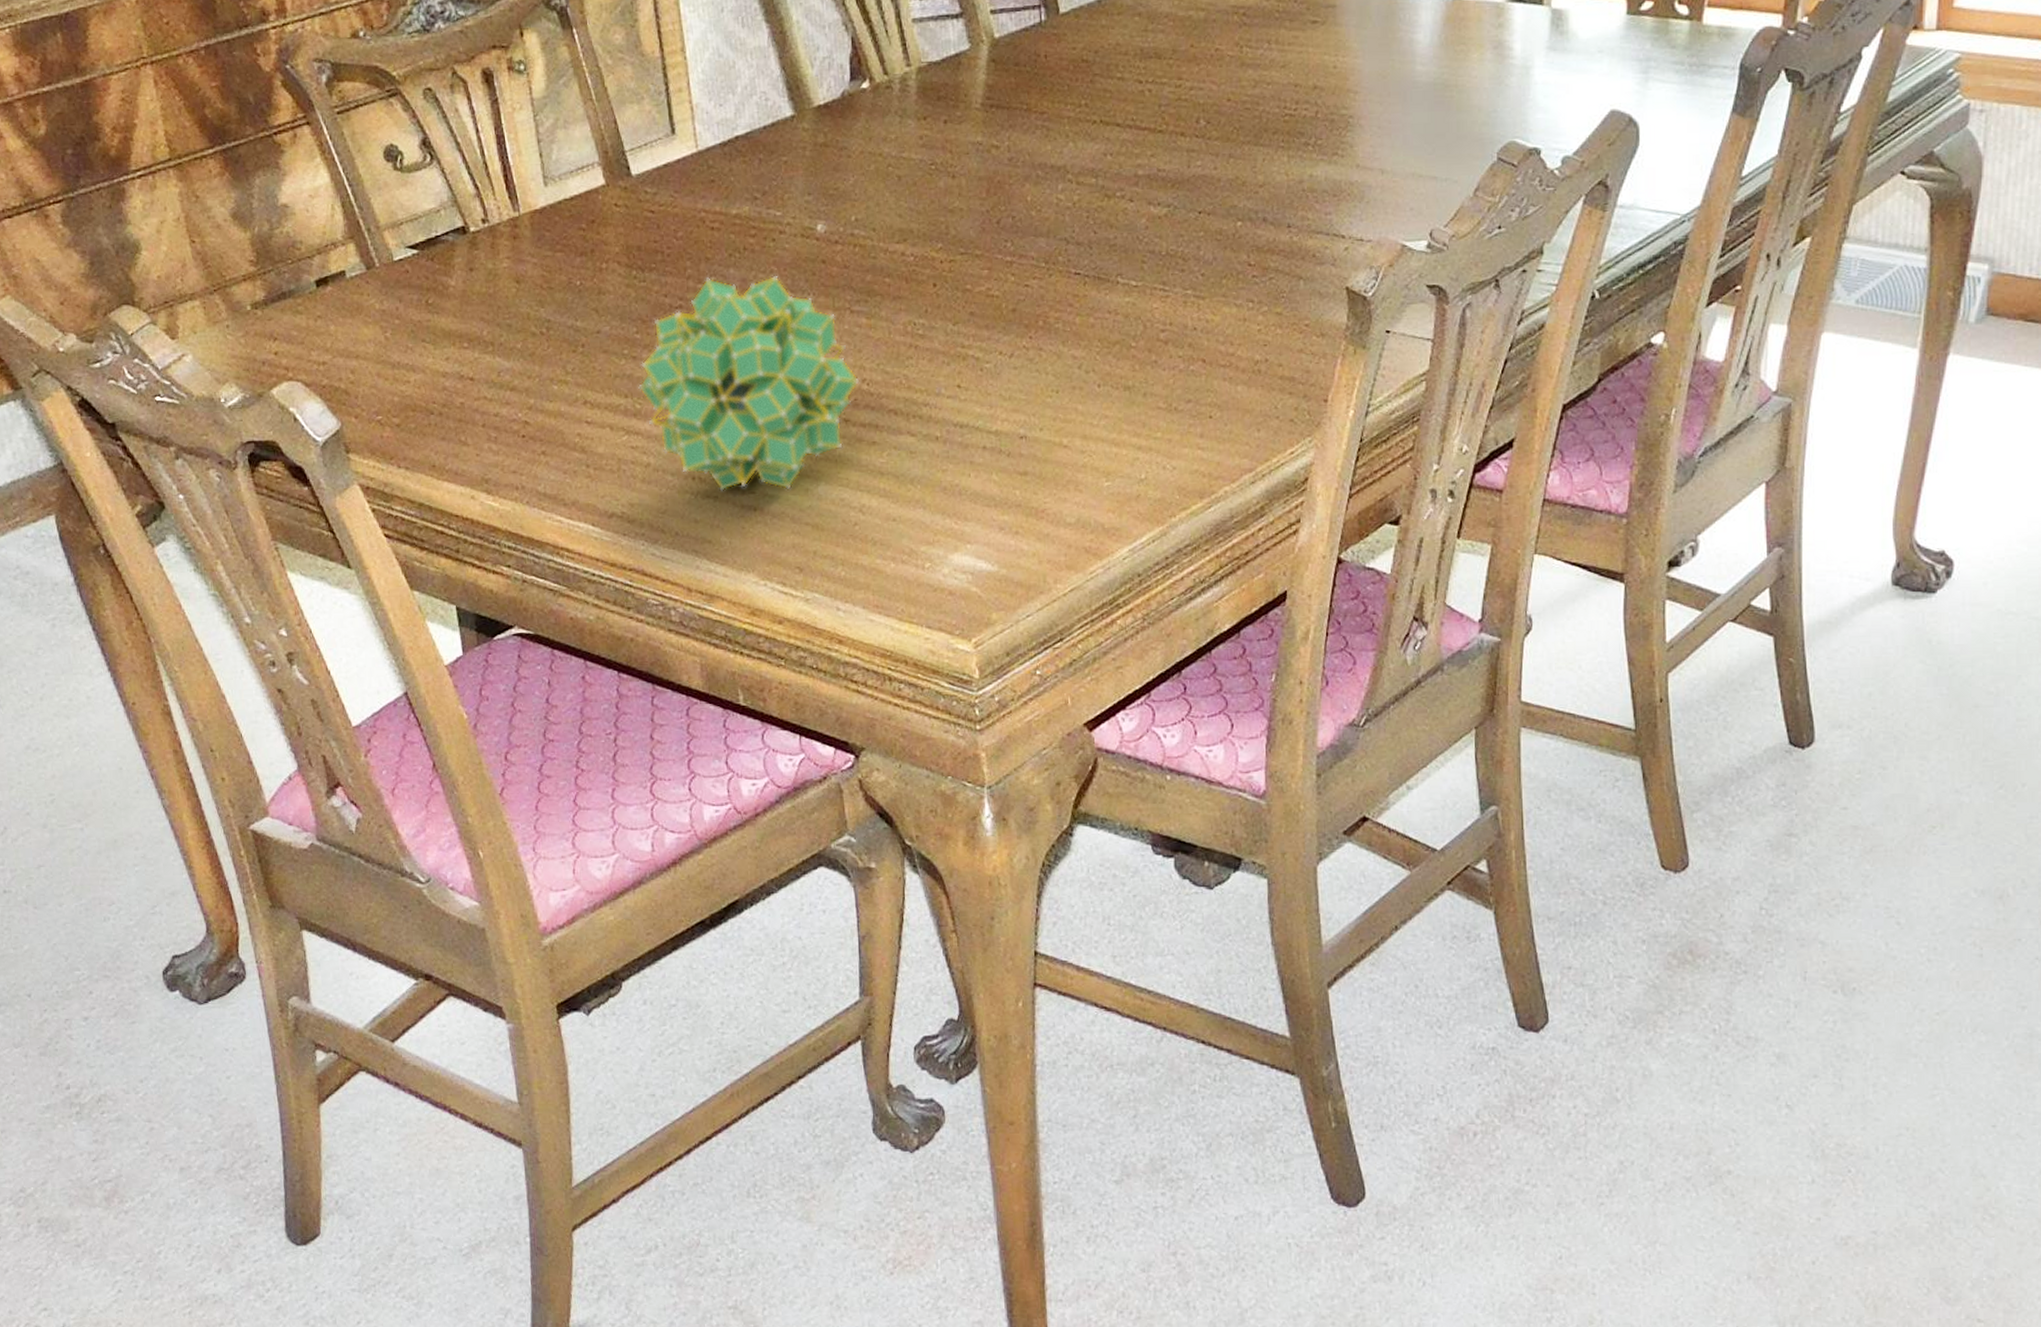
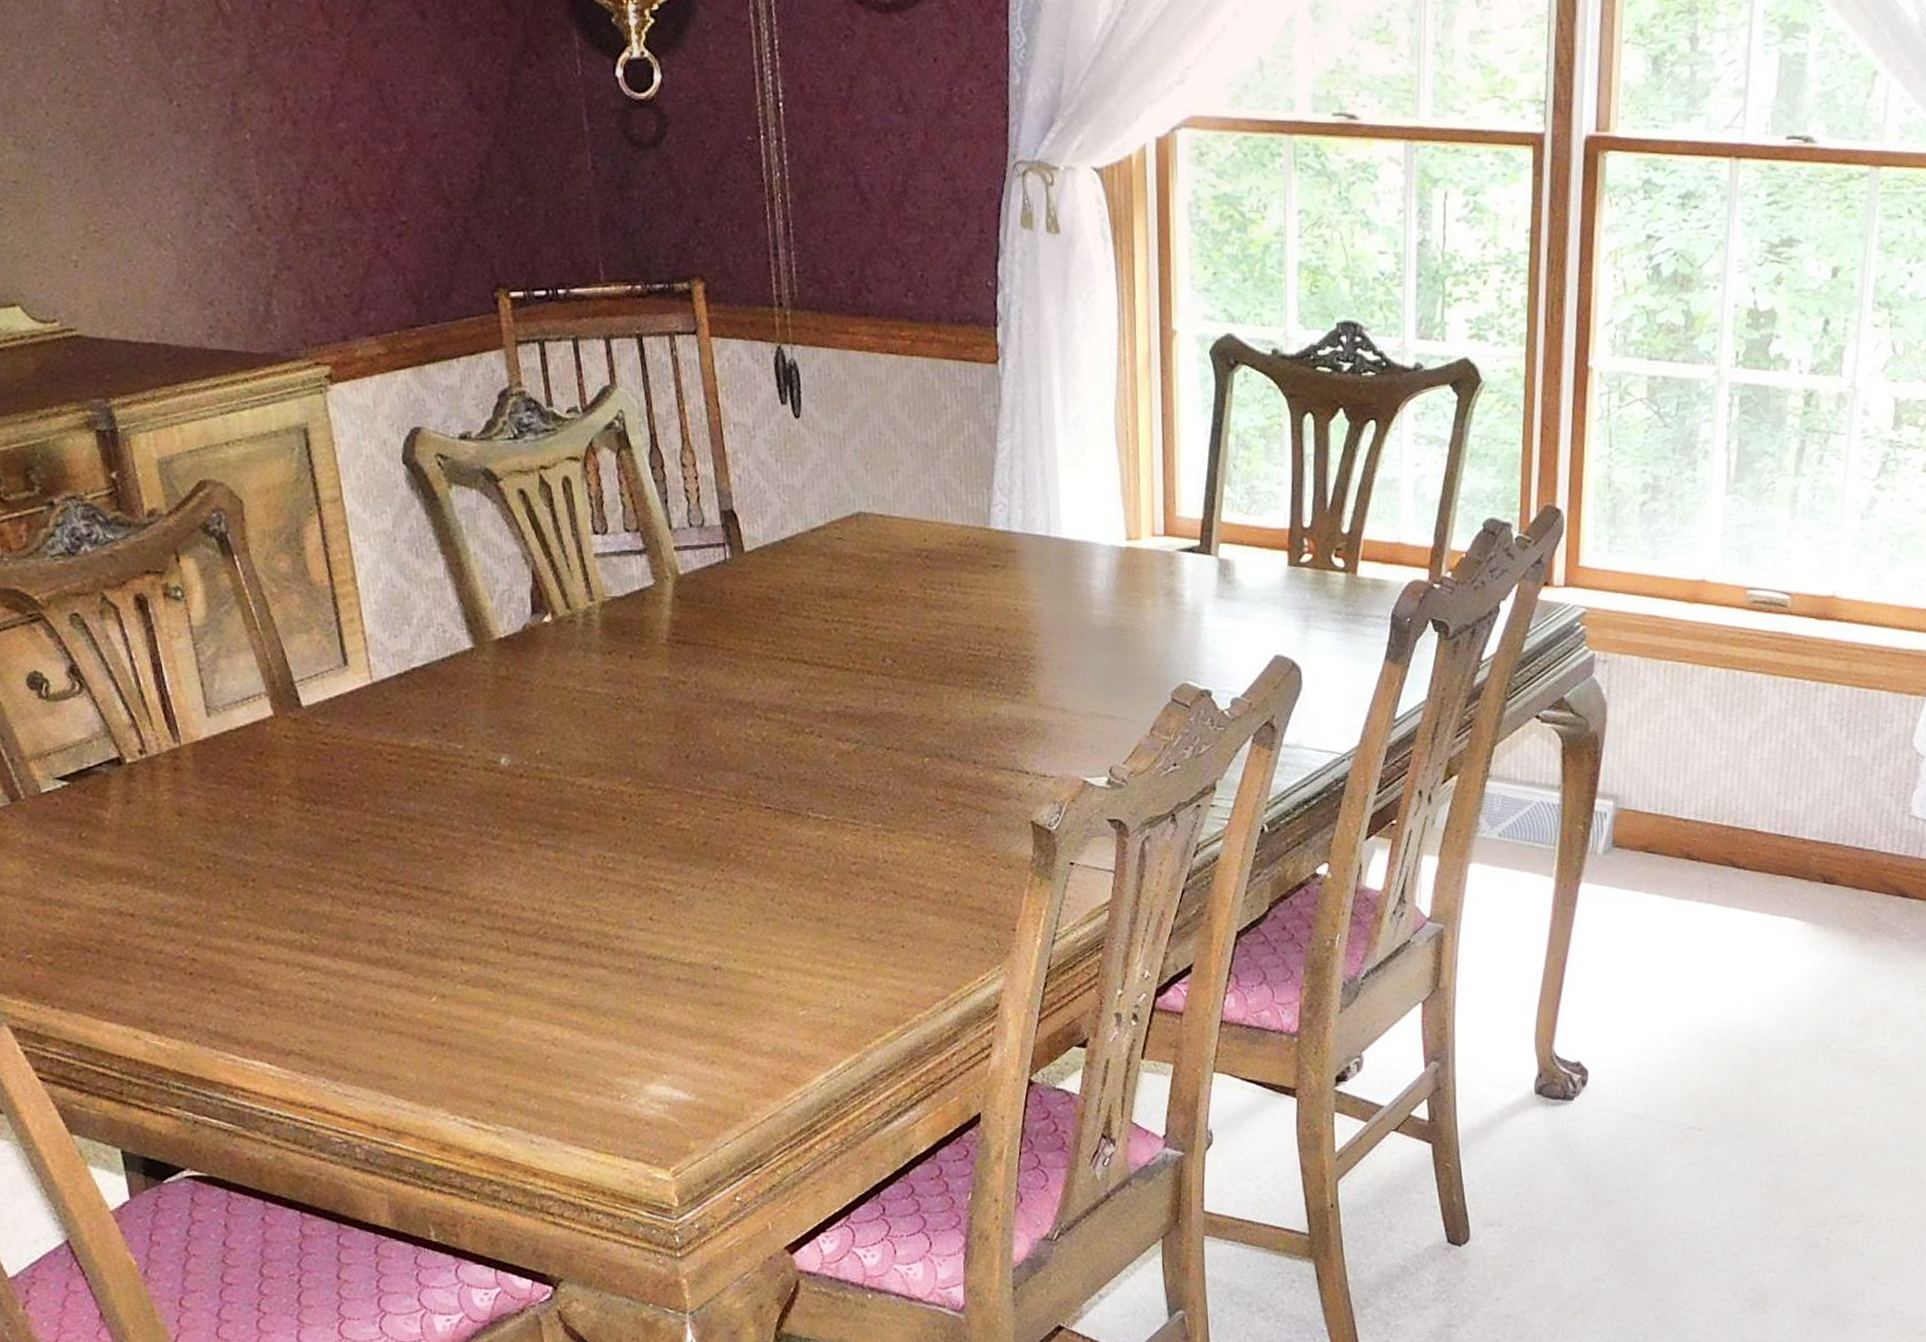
decorative ball: present [638,275,859,491] -> none [315,808,548,1026]

